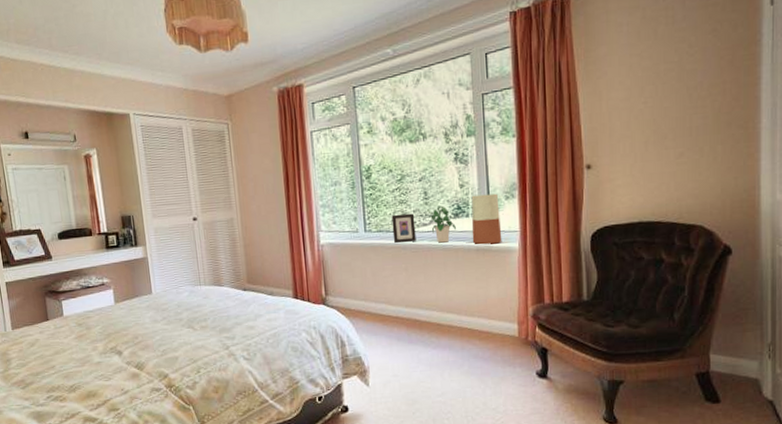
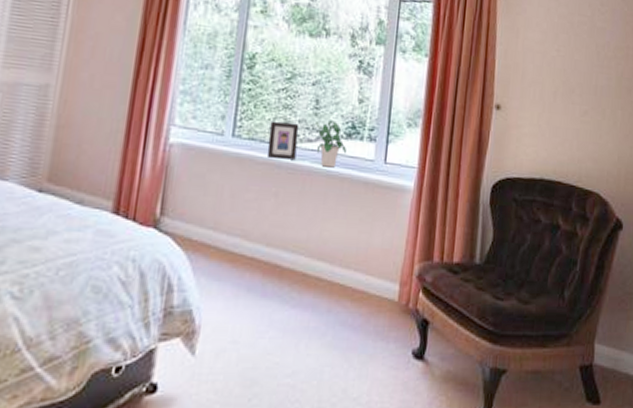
vase: present [471,193,502,245] -> none [362,115,400,179]

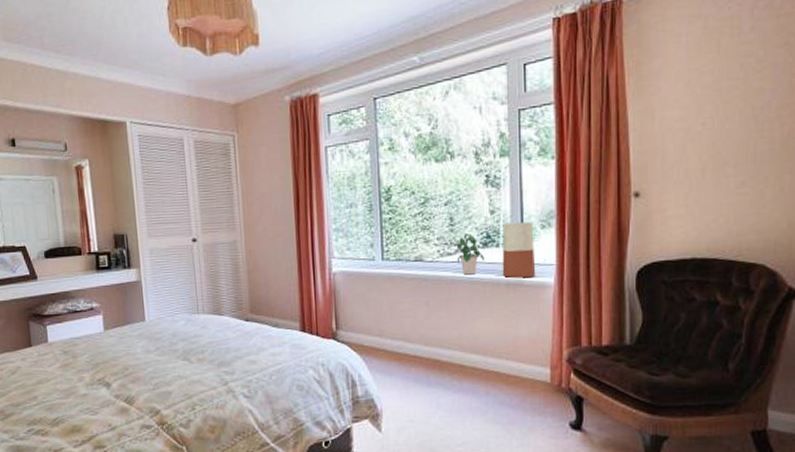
picture frame: present [266,121,300,161] -> none [412,241,439,274]
vase: none [362,115,400,179] -> present [502,221,536,279]

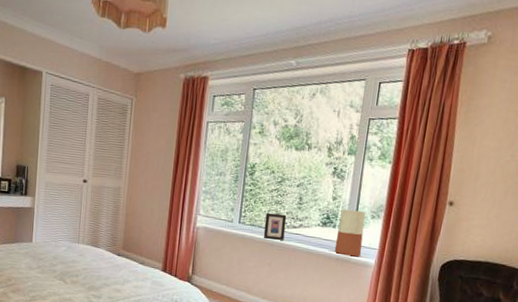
picture frame: none [412,241,439,274] -> present [263,212,287,241]
potted plant: present [451,233,484,275] -> none [298,212,322,247]

